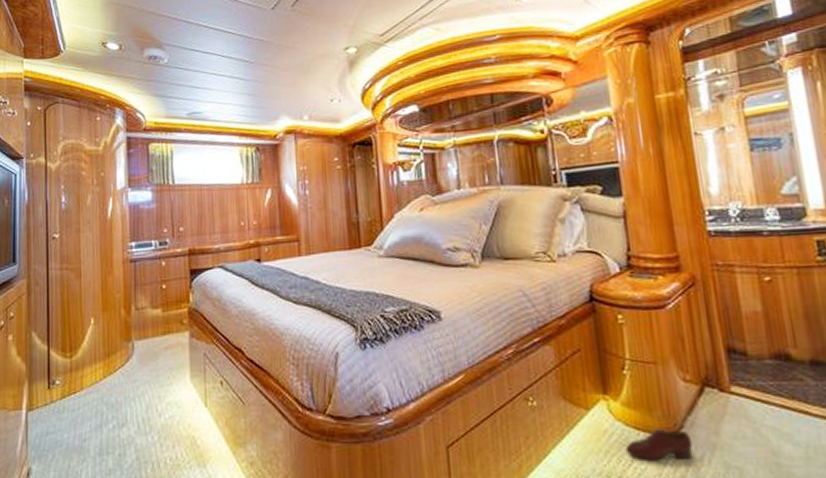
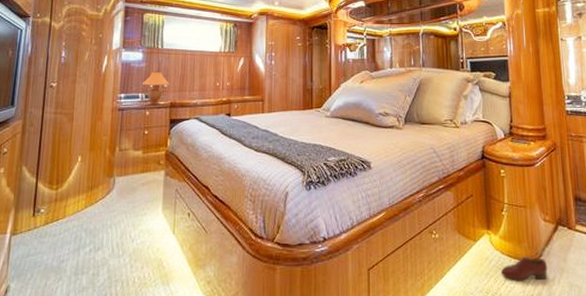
table lamp: none [154,211,186,253] -> present [142,70,170,105]

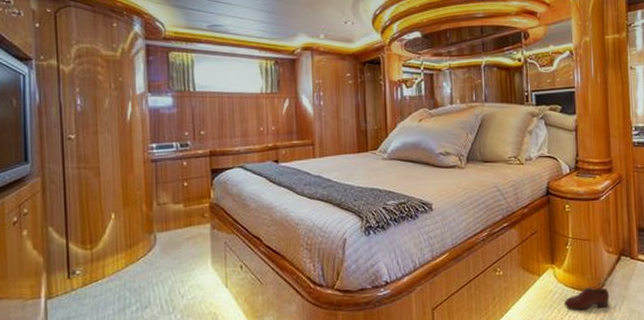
table lamp: present [142,70,170,105] -> none [175,116,207,154]

